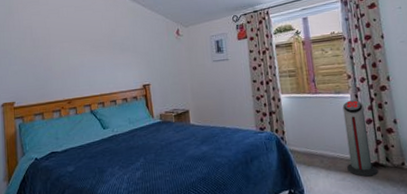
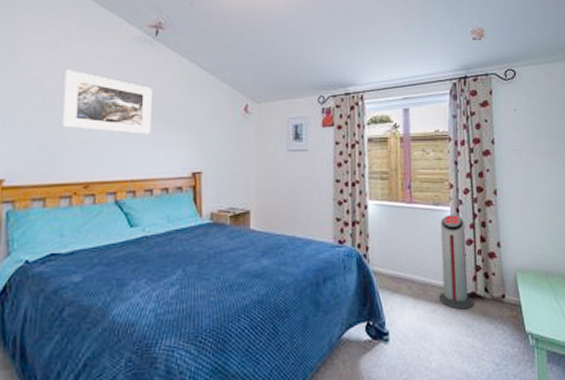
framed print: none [46,18,110,61] -> present [62,70,152,135]

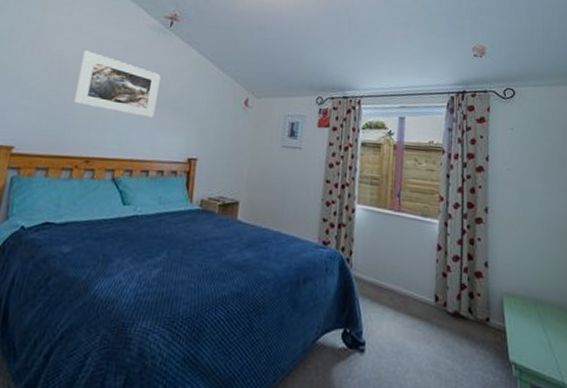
air purifier: present [439,215,473,310] -> none [420,228,455,329]

